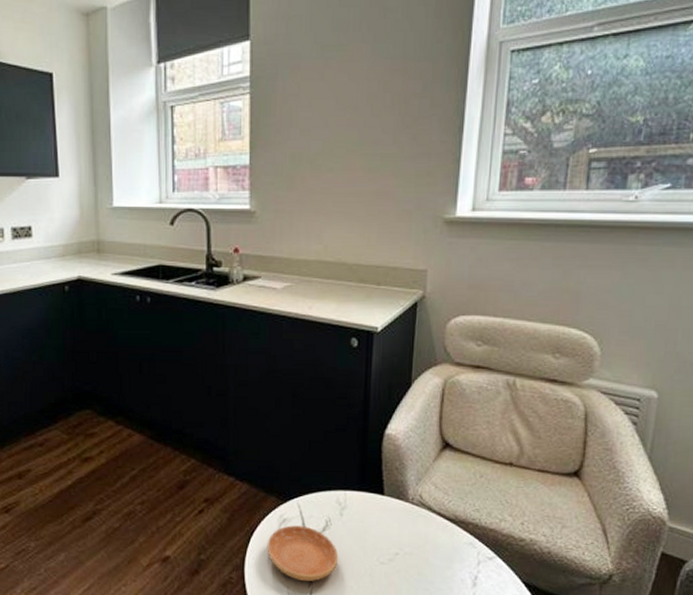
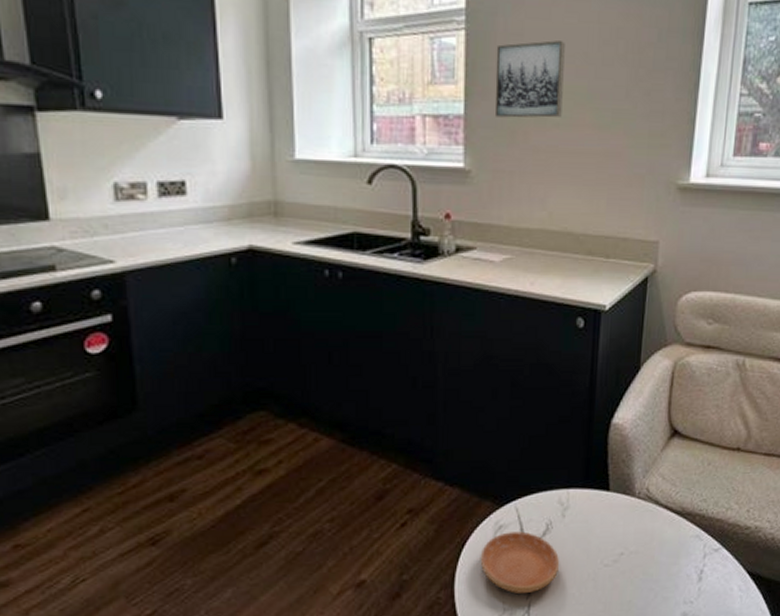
wall art: none [275,98,337,166] -> present [494,40,565,118]

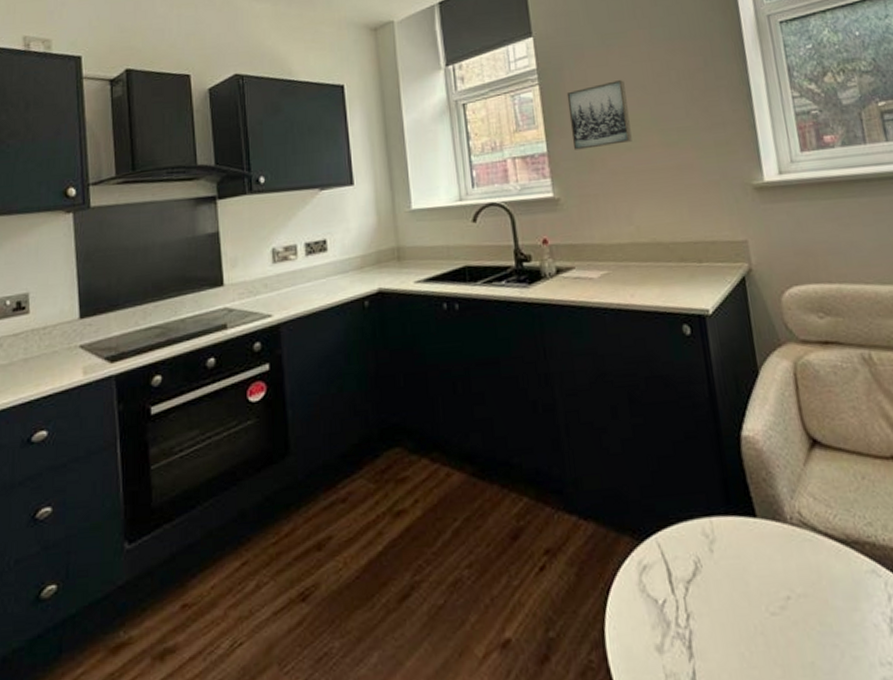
saucer: present [480,531,560,594] -> none [628,572,720,655]

